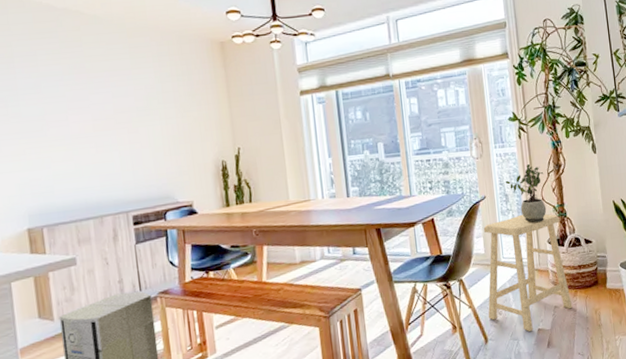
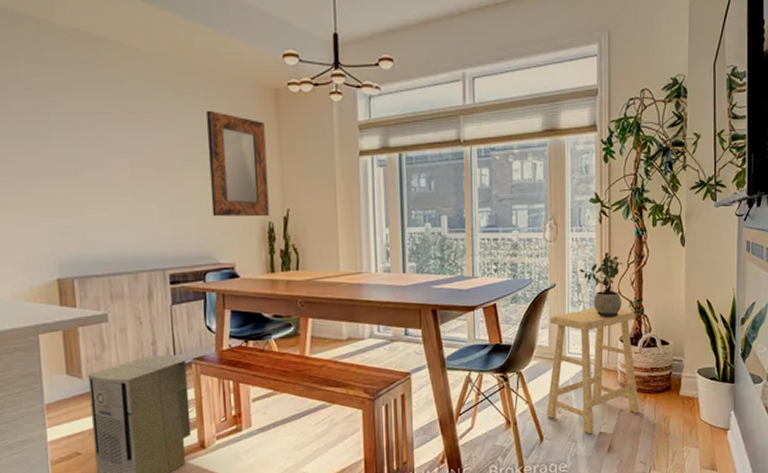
home mirror: none [160,65,222,160] -> present [206,110,270,217]

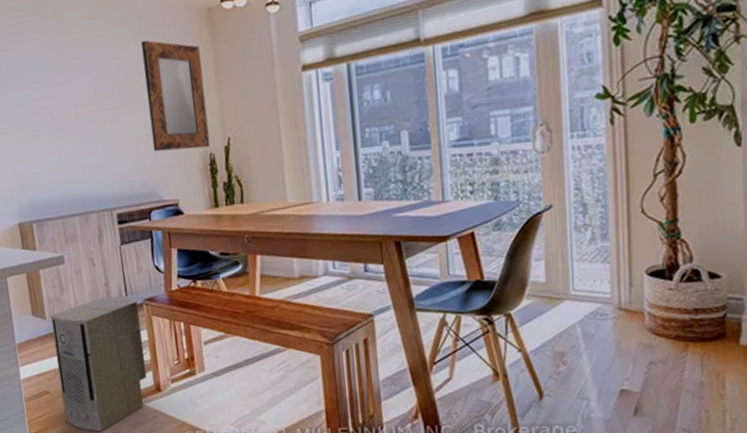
stool: present [546,307,640,434] -> none [545,232,679,391]
potted plant: present [579,253,623,318] -> none [583,161,648,245]

